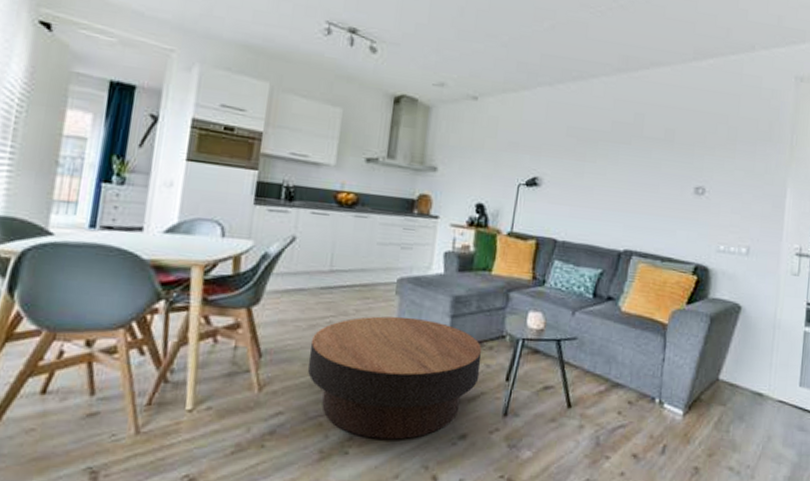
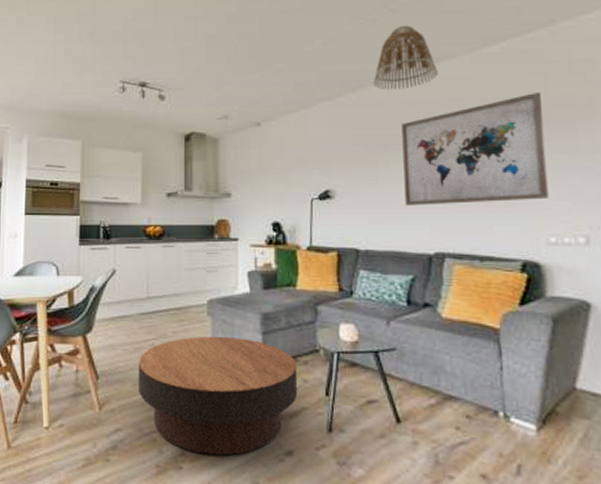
lamp shade: none [593,23,653,88] -> present [373,25,438,90]
wall art: none [605,111,733,210] -> present [401,93,549,206]

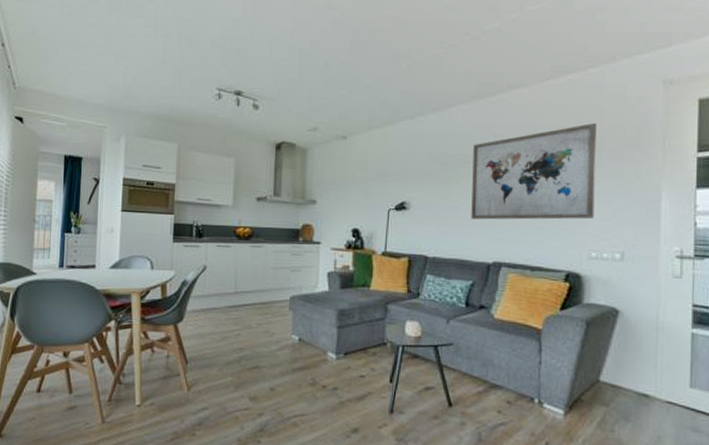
coffee table: present [137,336,298,456] -> none [223,328,367,432]
lamp shade: present [373,25,438,90] -> none [451,53,510,113]

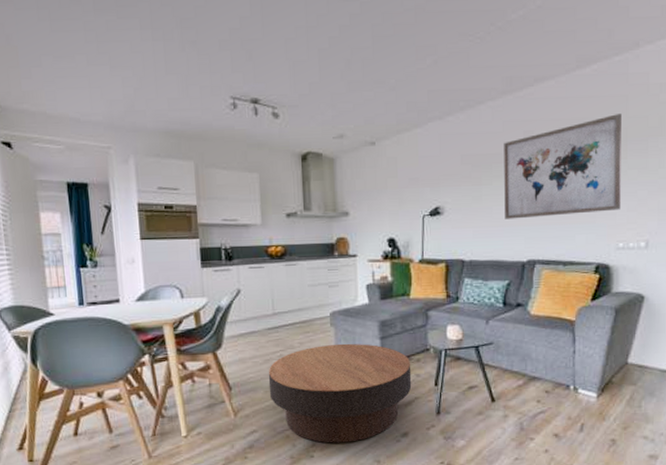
coffee table: none [223,328,367,432] -> present [268,343,412,443]

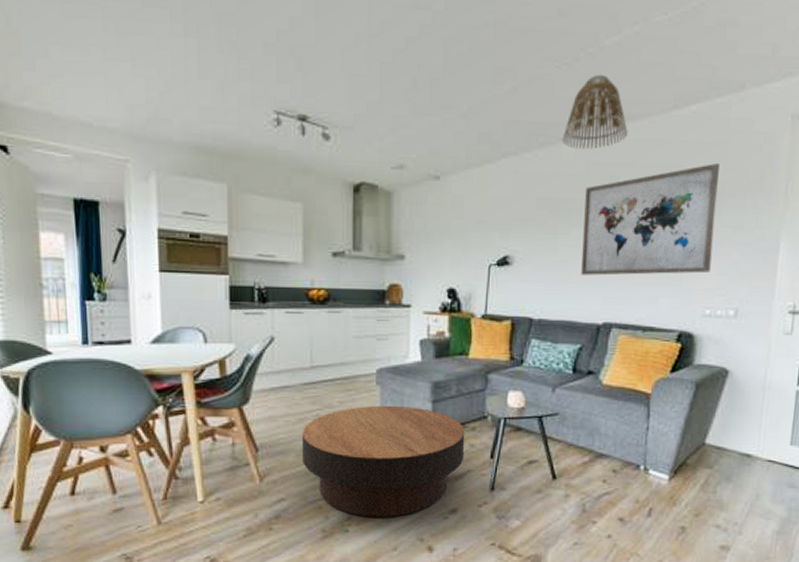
lamp shade: none [479,44,538,110] -> present [562,74,628,149]

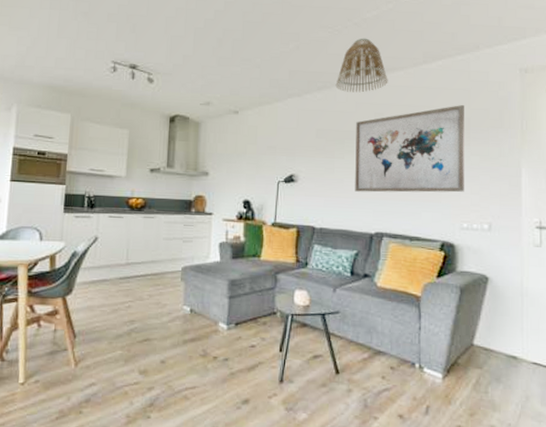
coffee table: present [301,405,465,517] -> none [113,299,257,405]

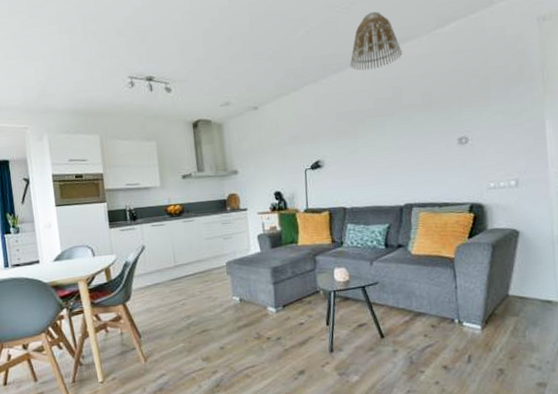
wall art: present [355,105,464,193] -> none [375,65,489,168]

